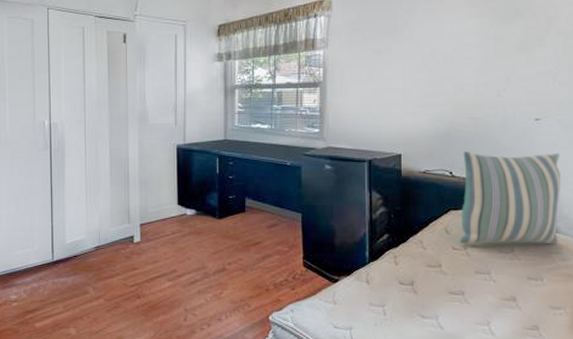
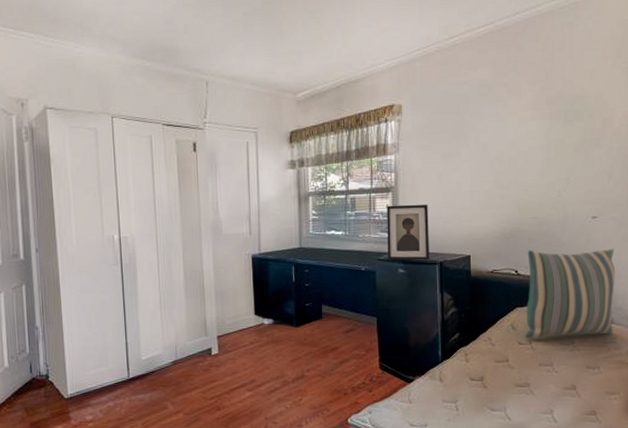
picture frame: none [314,100,358,157] -> present [386,204,429,261]

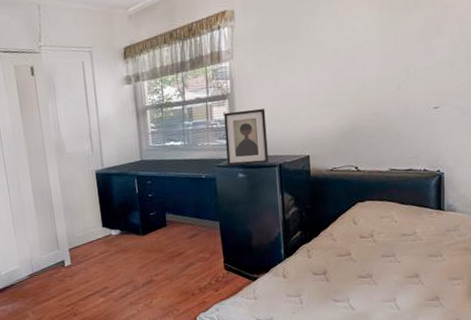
pillow: present [525,248,615,339] -> none [366,137,458,232]

